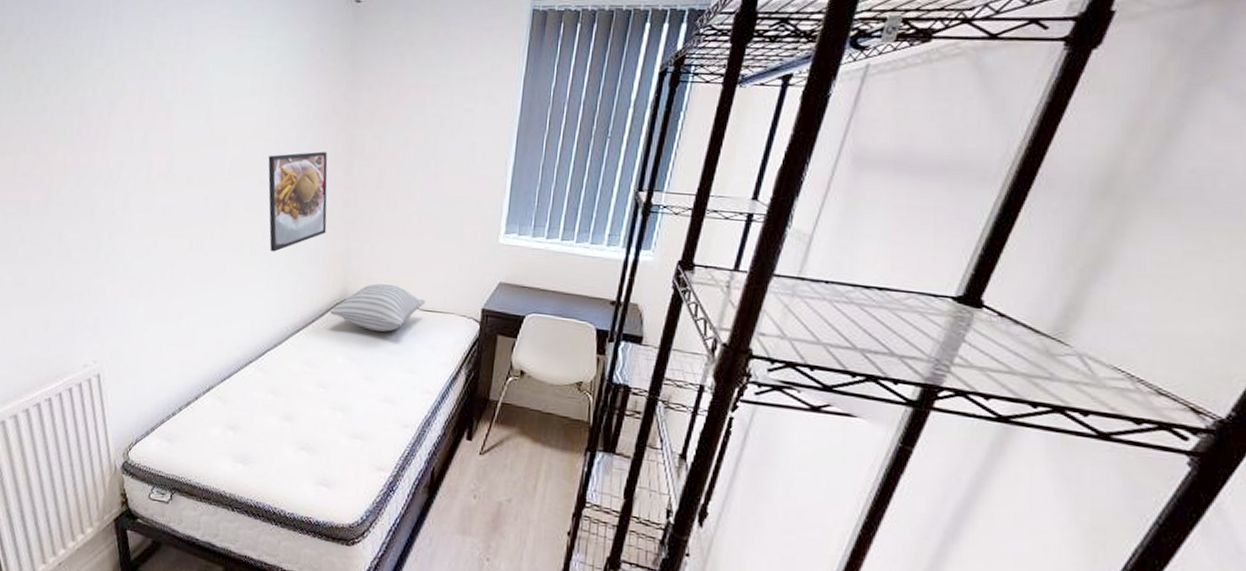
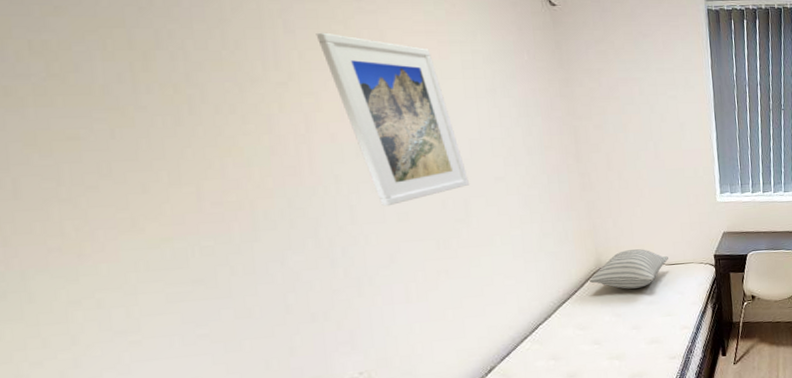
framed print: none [137,23,235,198] -> present [316,32,469,207]
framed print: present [268,151,328,252] -> none [499,144,570,239]

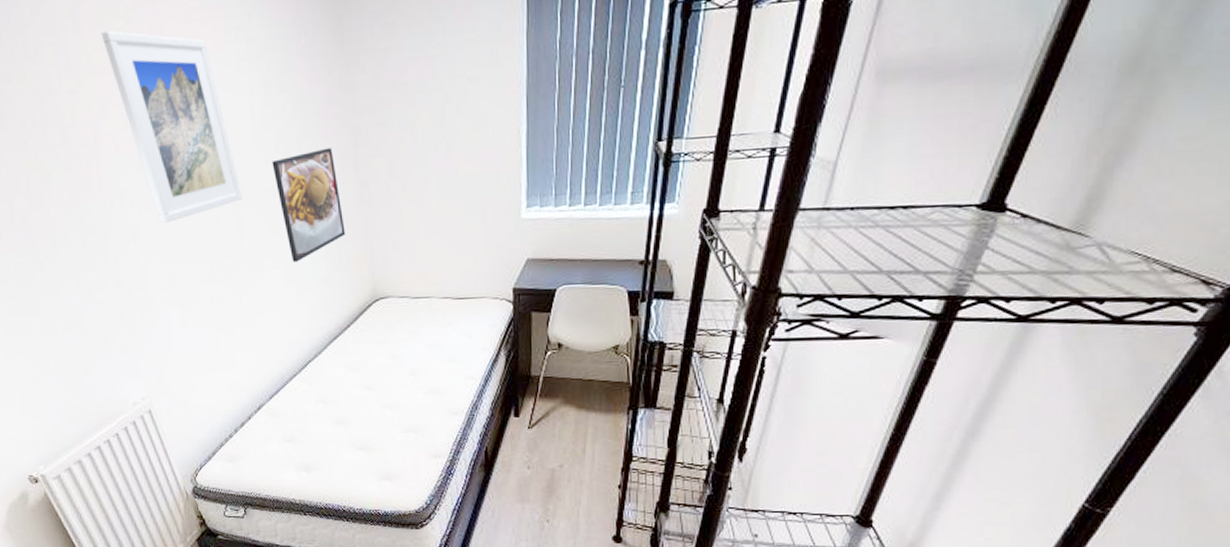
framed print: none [499,144,570,239] -> present [272,148,346,262]
pillow: present [589,249,668,289] -> none [364,278,456,327]

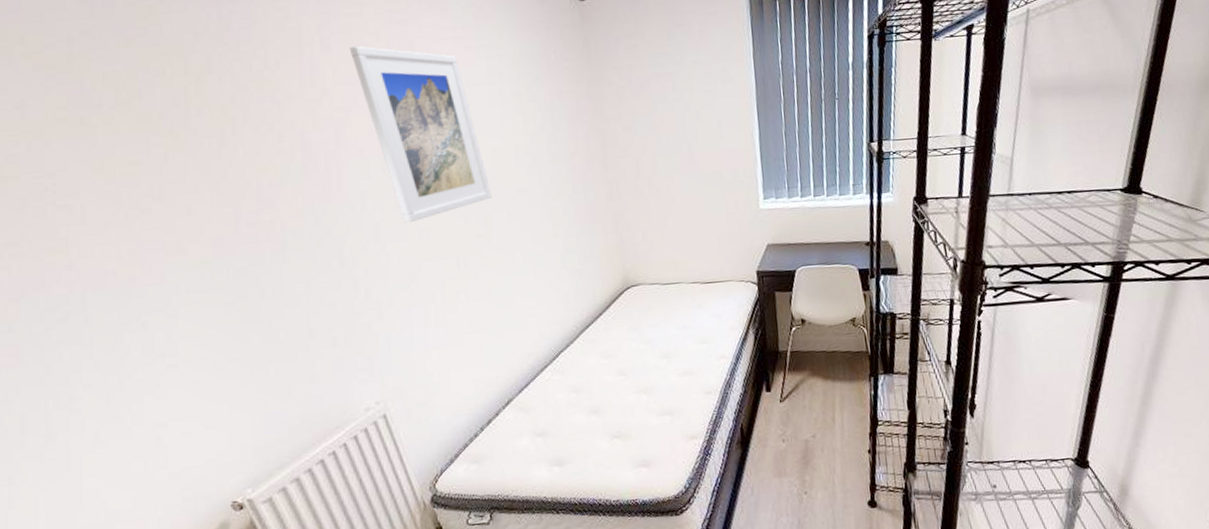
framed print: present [272,148,346,262] -> none [522,150,596,256]

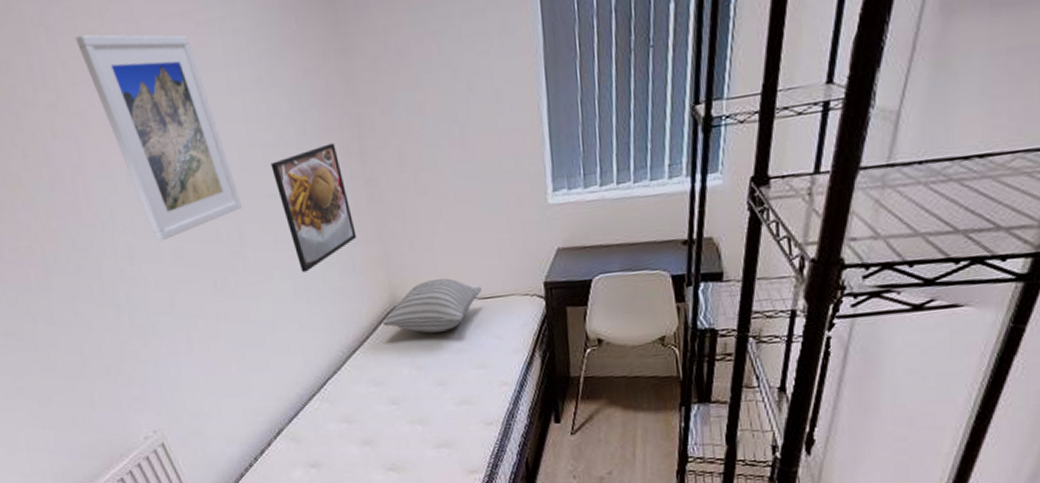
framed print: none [522,150,596,256] -> present [271,143,357,273]
pillow: none [615,265,704,312] -> present [383,278,481,333]

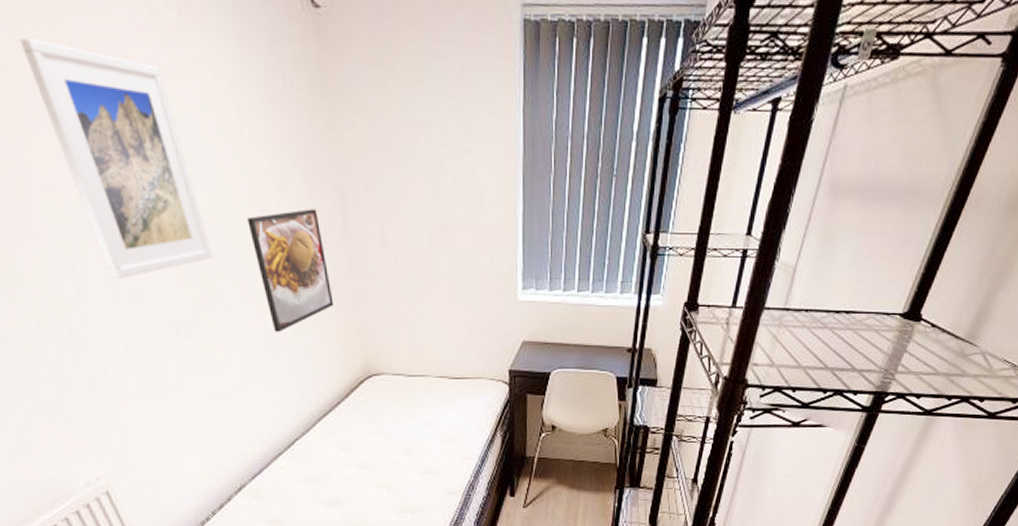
pillow: present [383,278,481,333] -> none [355,356,452,405]

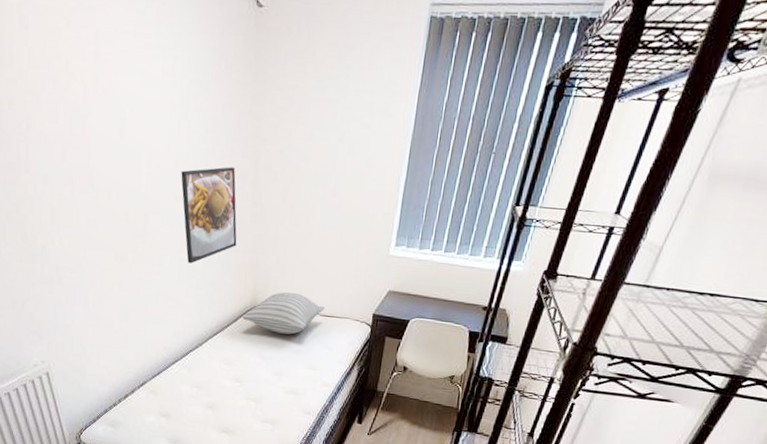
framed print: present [19,37,212,280] -> none [44,29,151,212]
pillow: none [355,356,452,405] -> present [242,292,324,335]

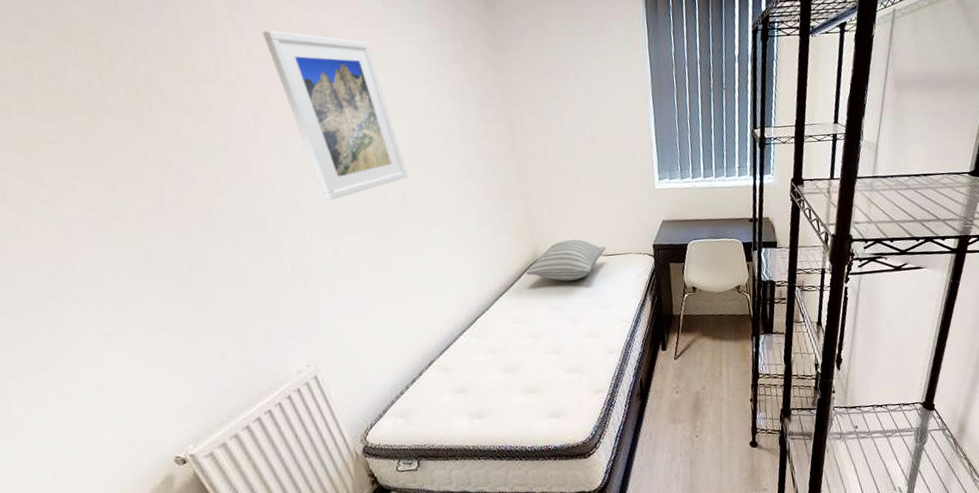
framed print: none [44,29,151,212] -> present [262,30,407,201]
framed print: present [181,167,237,264] -> none [435,133,506,231]

